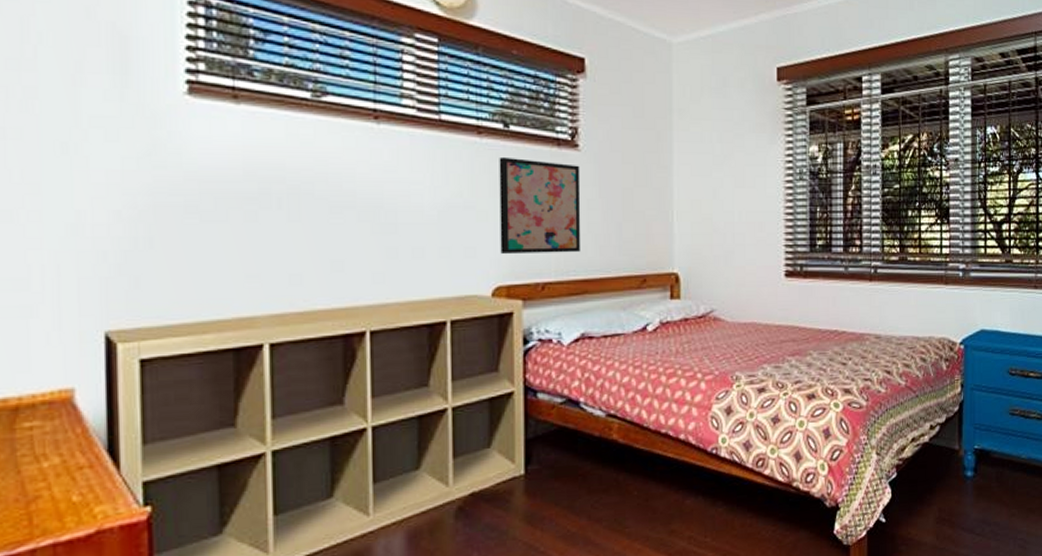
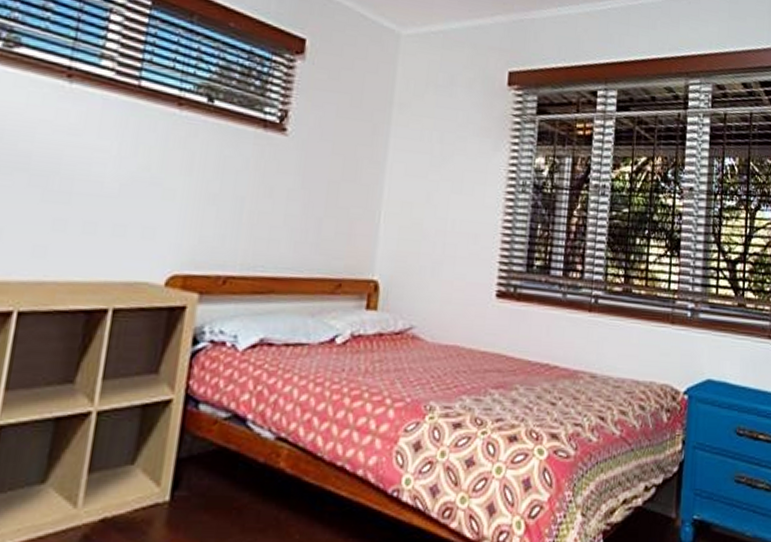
wall art: present [499,156,581,255] -> none [182,132,285,246]

